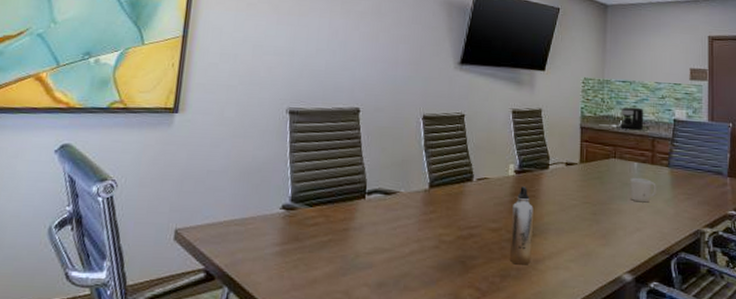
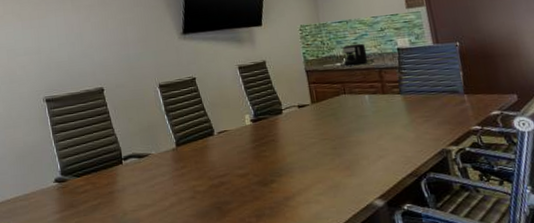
water bottle: present [509,186,533,265] -> none [255,133,282,204]
mug: present [630,178,656,203] -> none [364,108,393,132]

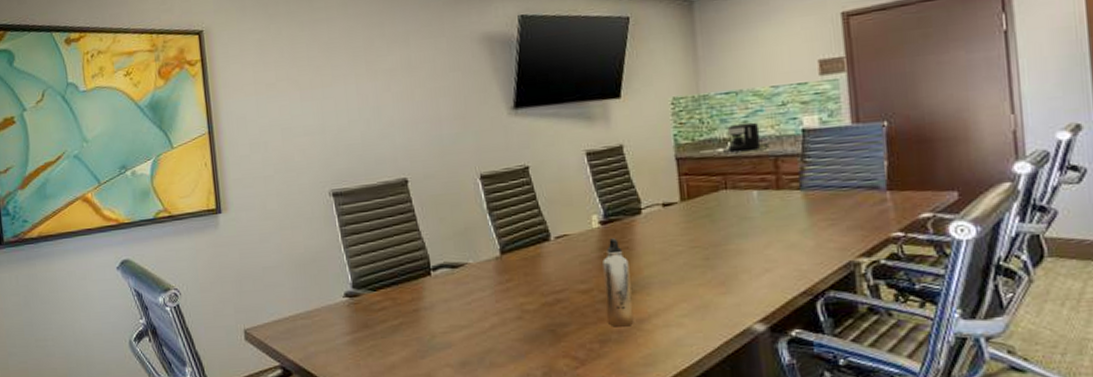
water bottle: none [255,133,282,204] -> present [602,238,634,327]

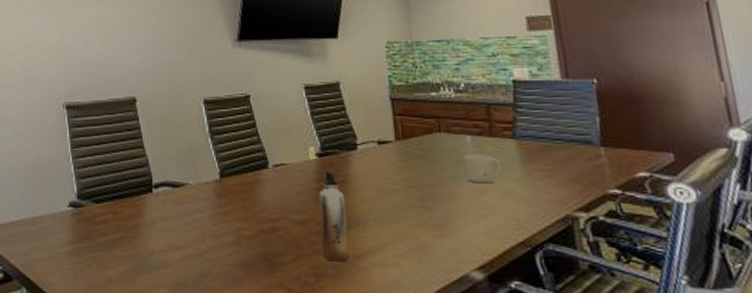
coffee maker: present [723,122,770,153] -> none [436,70,482,98]
mug: none [749,208,787,238] -> present [464,155,502,184]

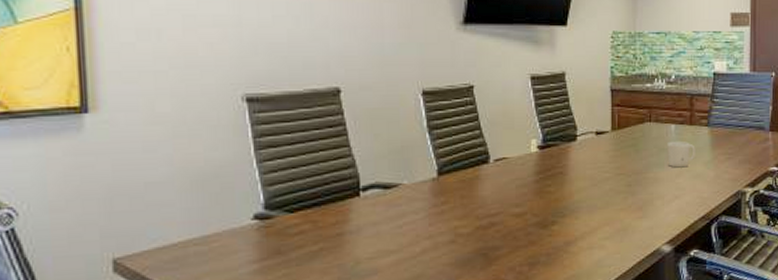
water bottle: present [318,171,350,262] -> none [536,163,562,250]

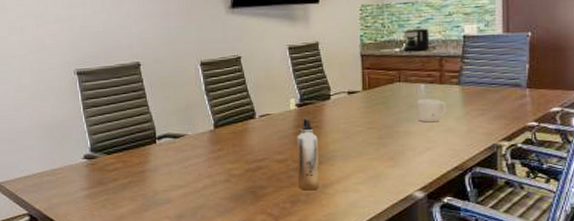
water bottle: none [536,163,562,250] -> present [296,118,320,191]
coffee maker: none [651,62,688,89] -> present [400,28,437,53]

